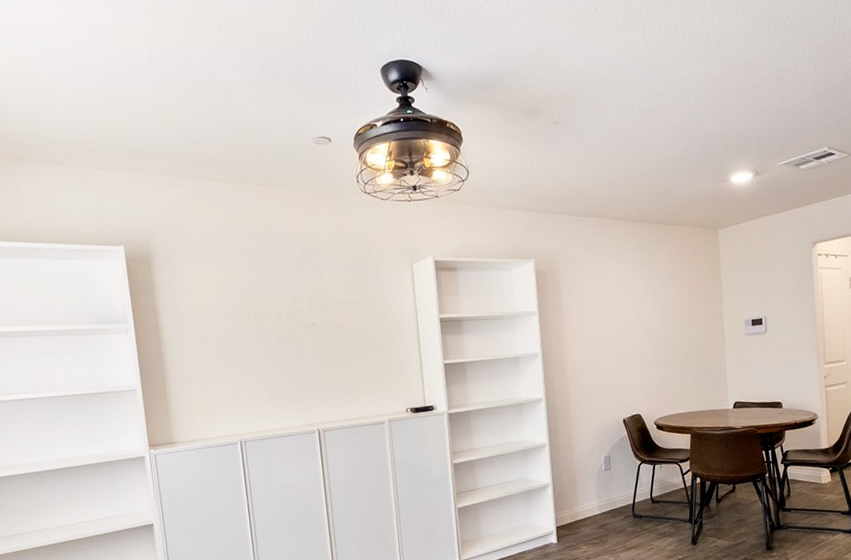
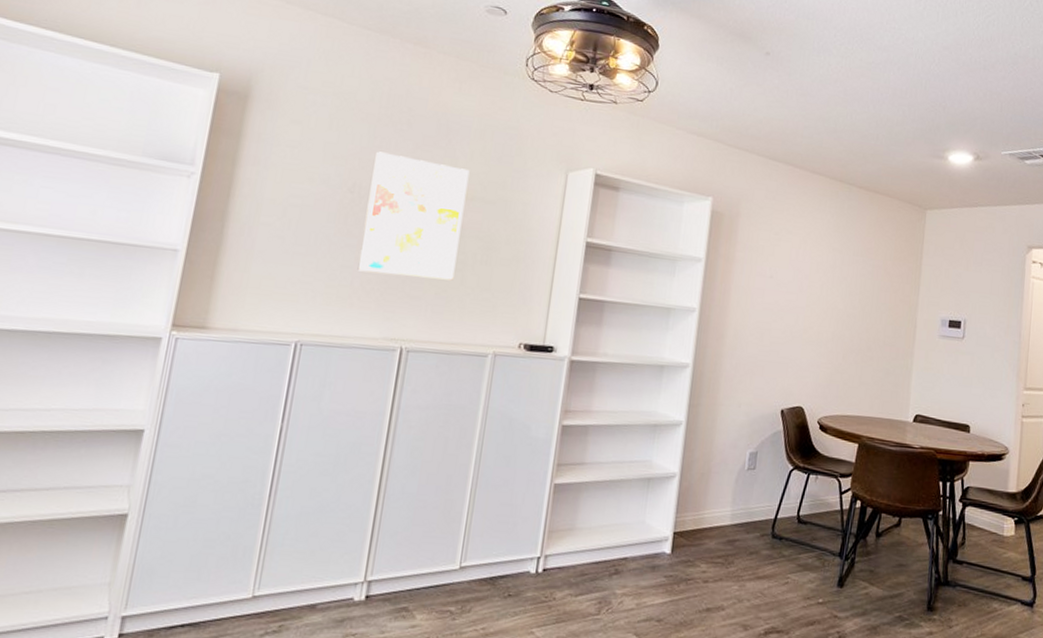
wall art: none [259,280,344,378] -> present [357,151,470,281]

